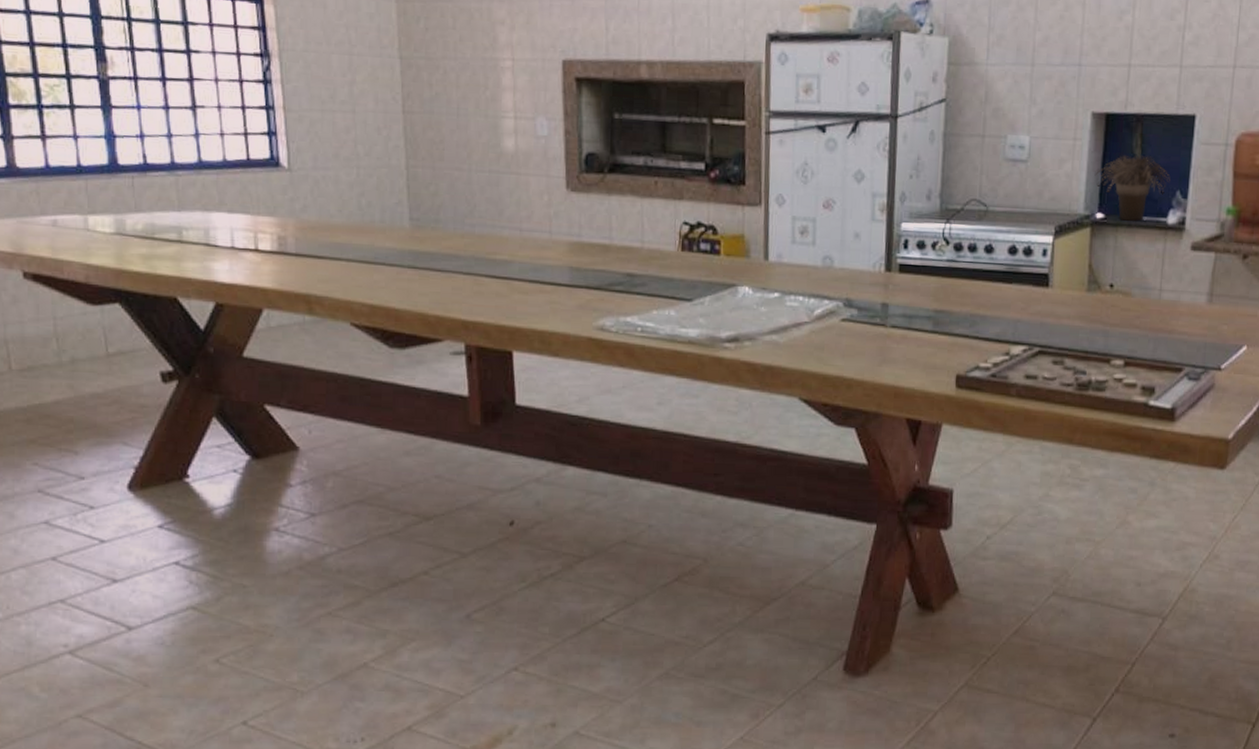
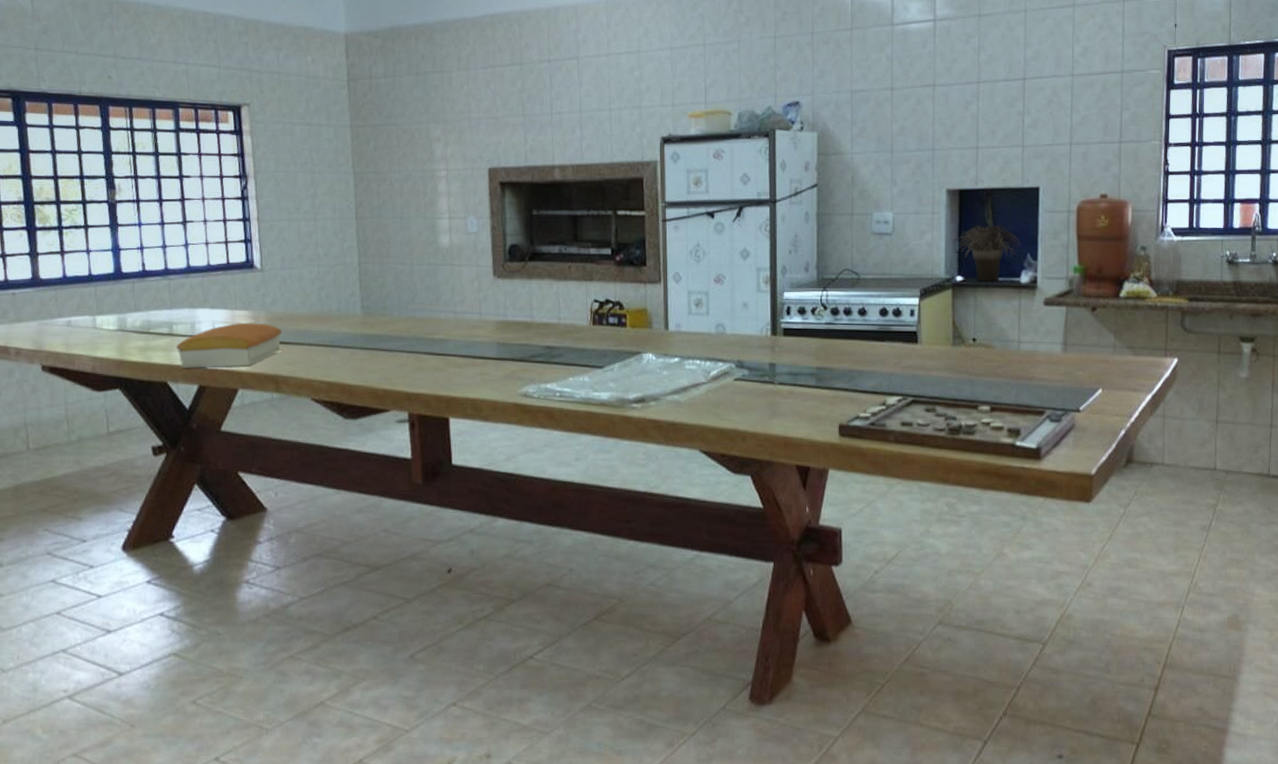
bread loaf: none [188,230,315,283] -> present [177,322,283,368]

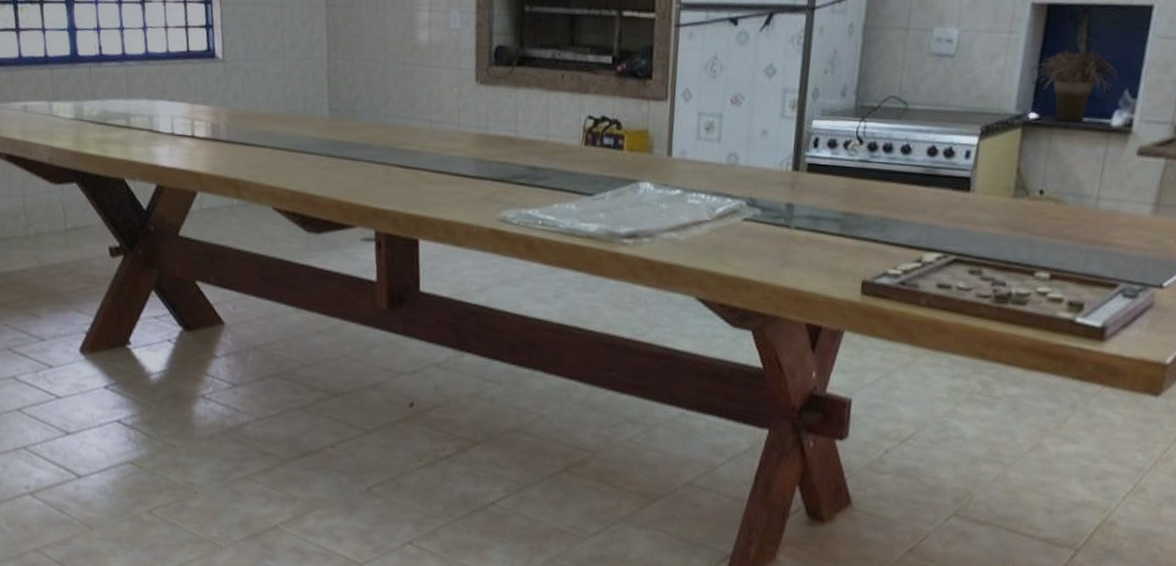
bread loaf: present [177,322,283,368] -> none [134,118,244,168]

